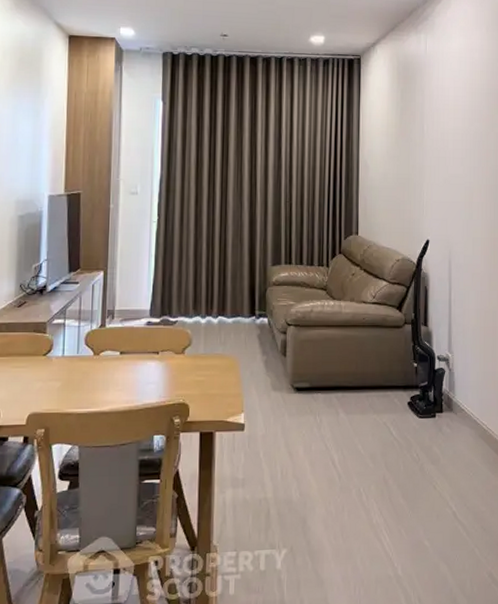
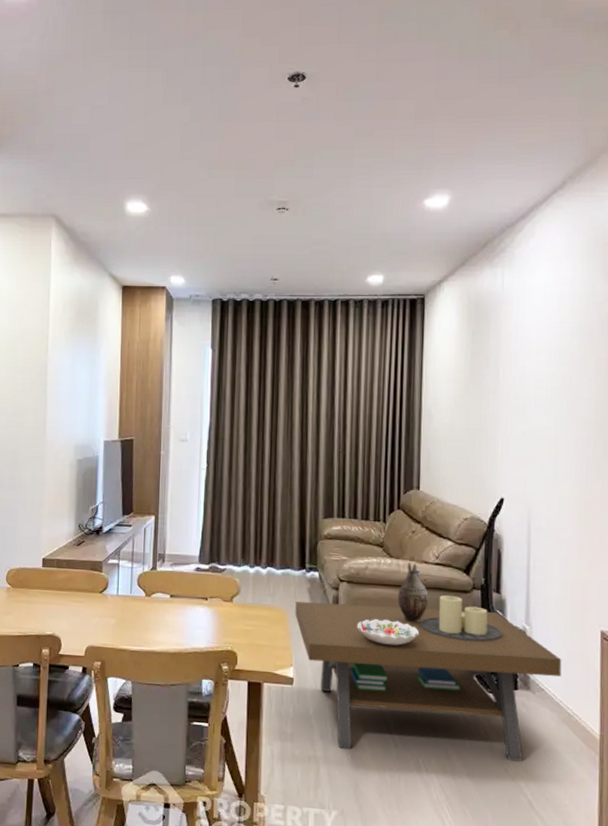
coffee table: none [245,332,478,488] -> present [295,595,562,762]
decorative bowl: none [303,358,360,382] -> present [356,619,420,646]
decorative vase: none [340,303,367,359] -> present [398,562,429,622]

